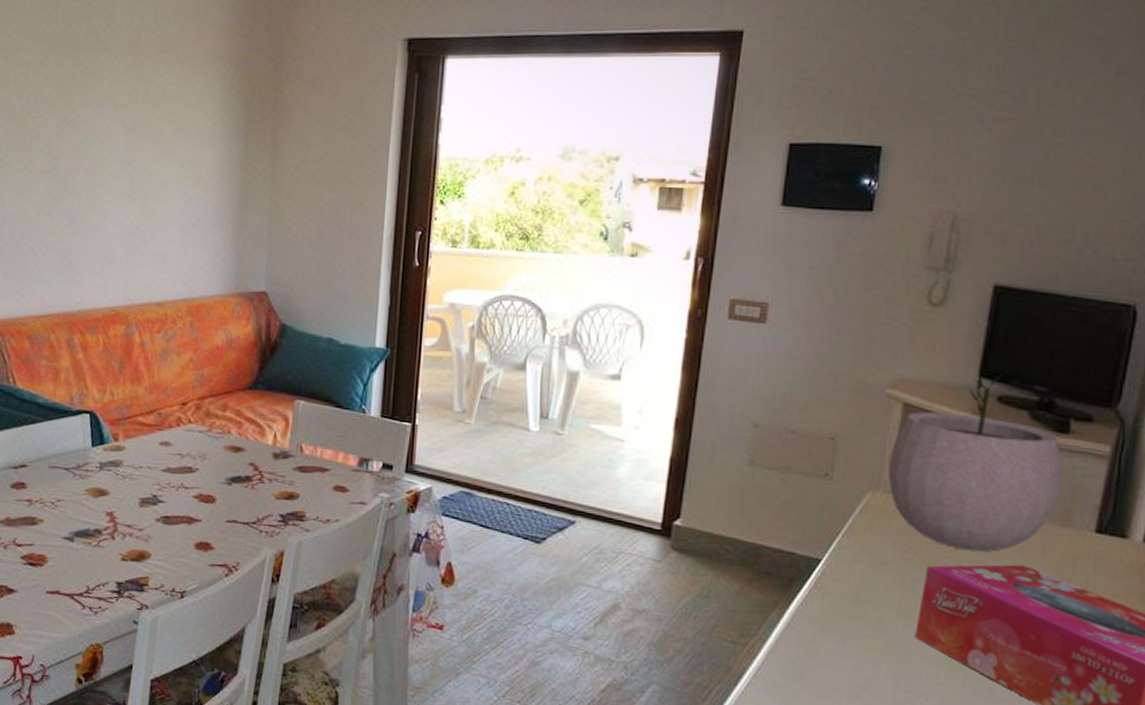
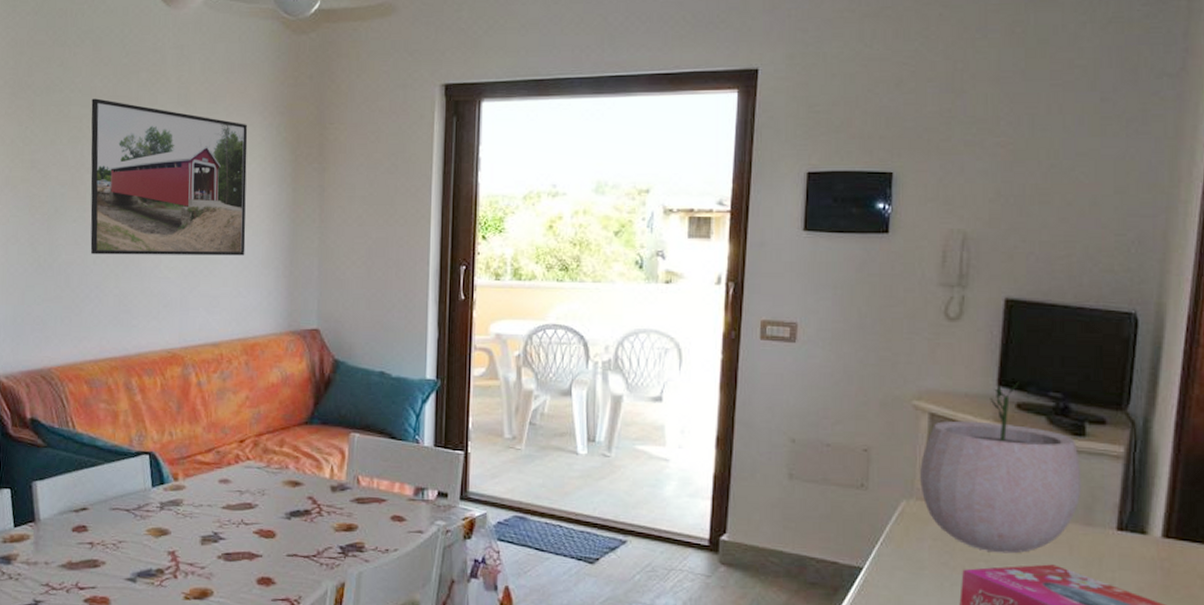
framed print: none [35,44,200,213] -> present [90,98,248,256]

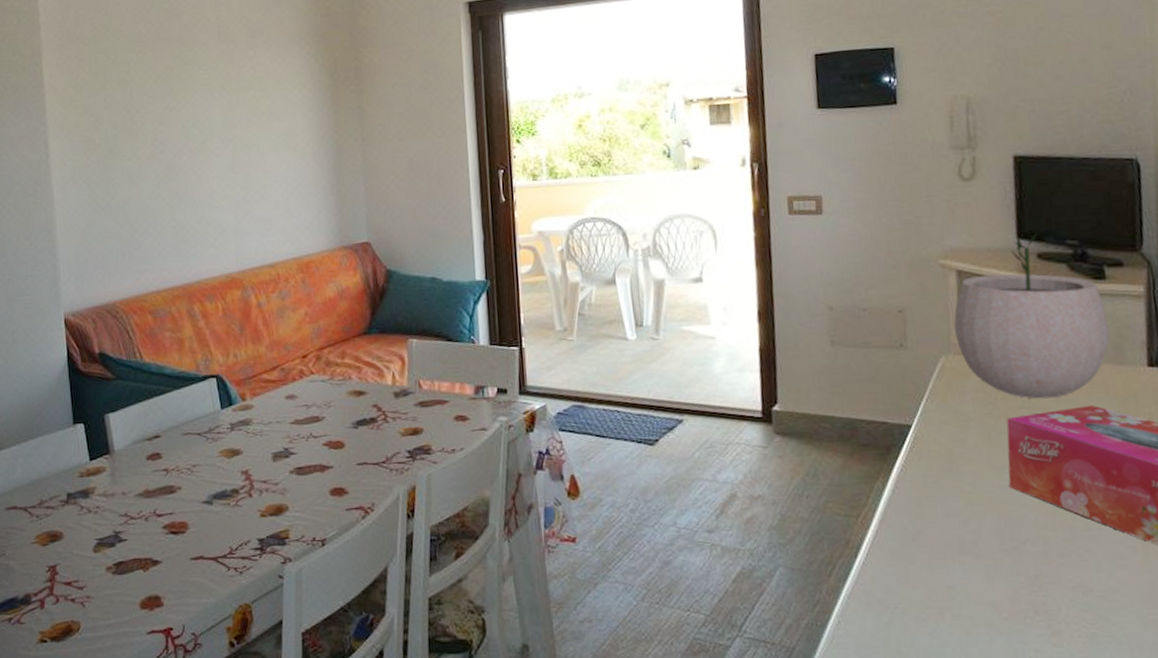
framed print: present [90,98,248,256] -> none [137,43,293,190]

